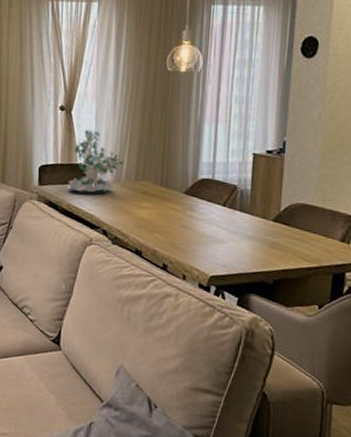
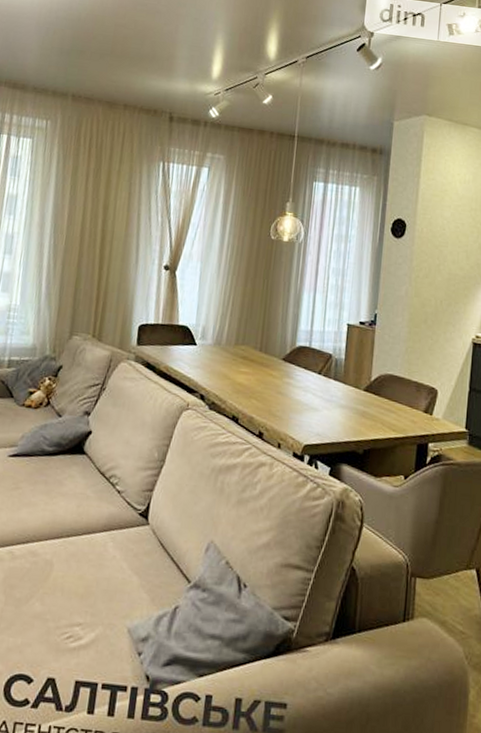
plant: present [68,130,124,193] -> none [167,291,225,356]

